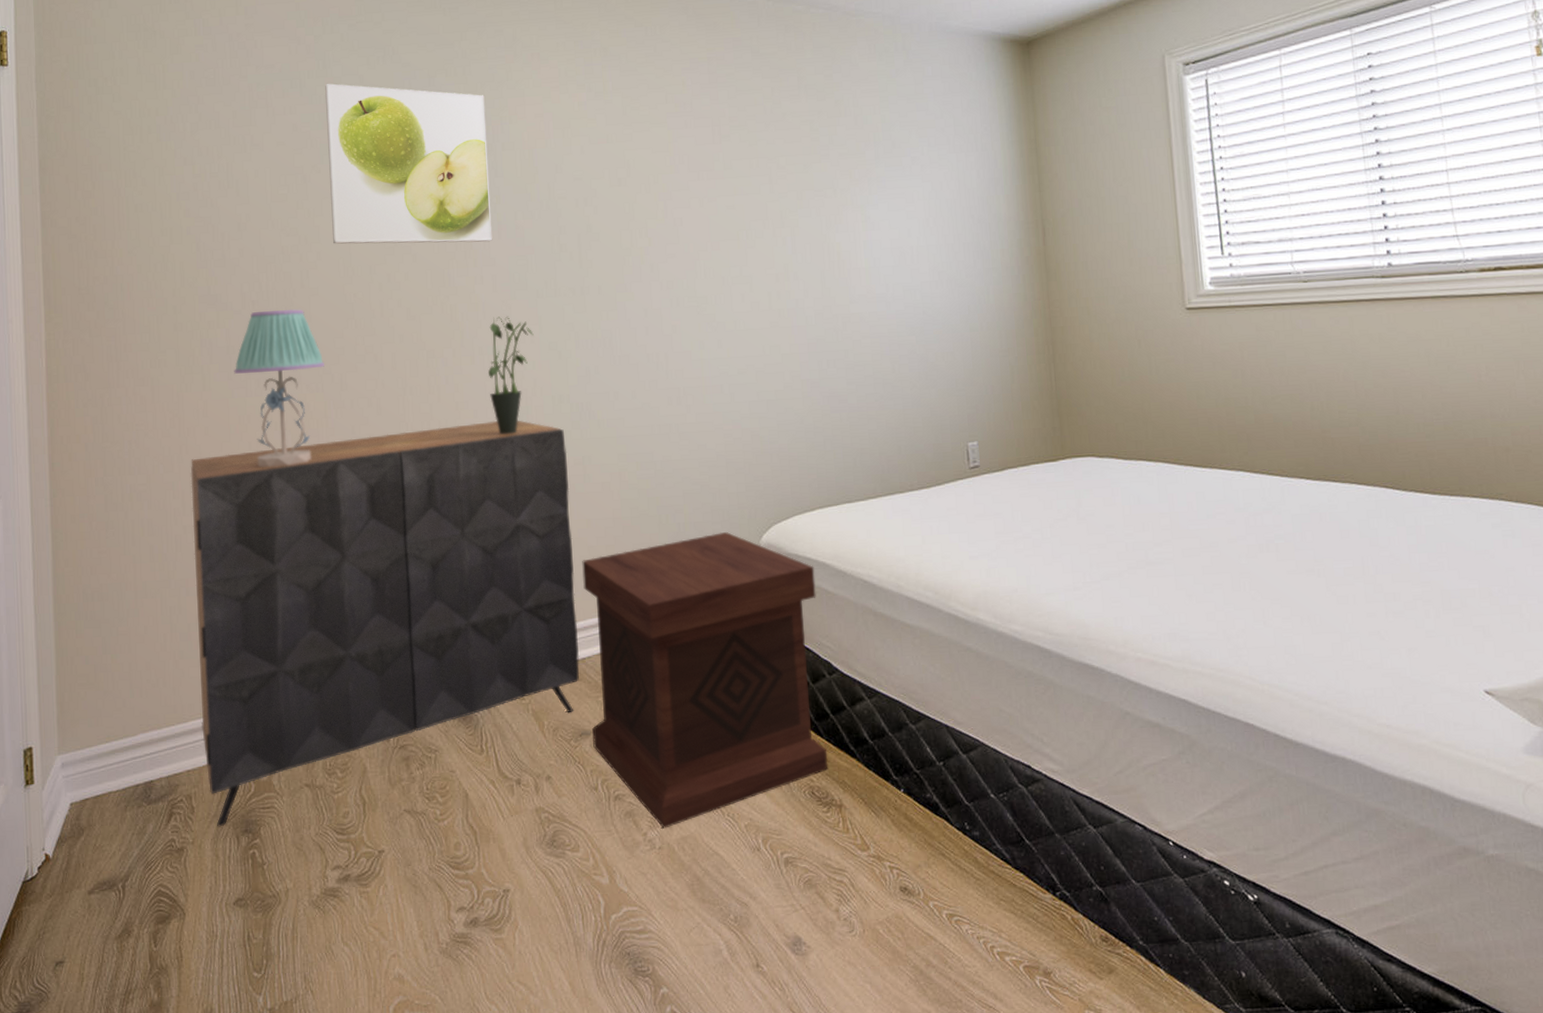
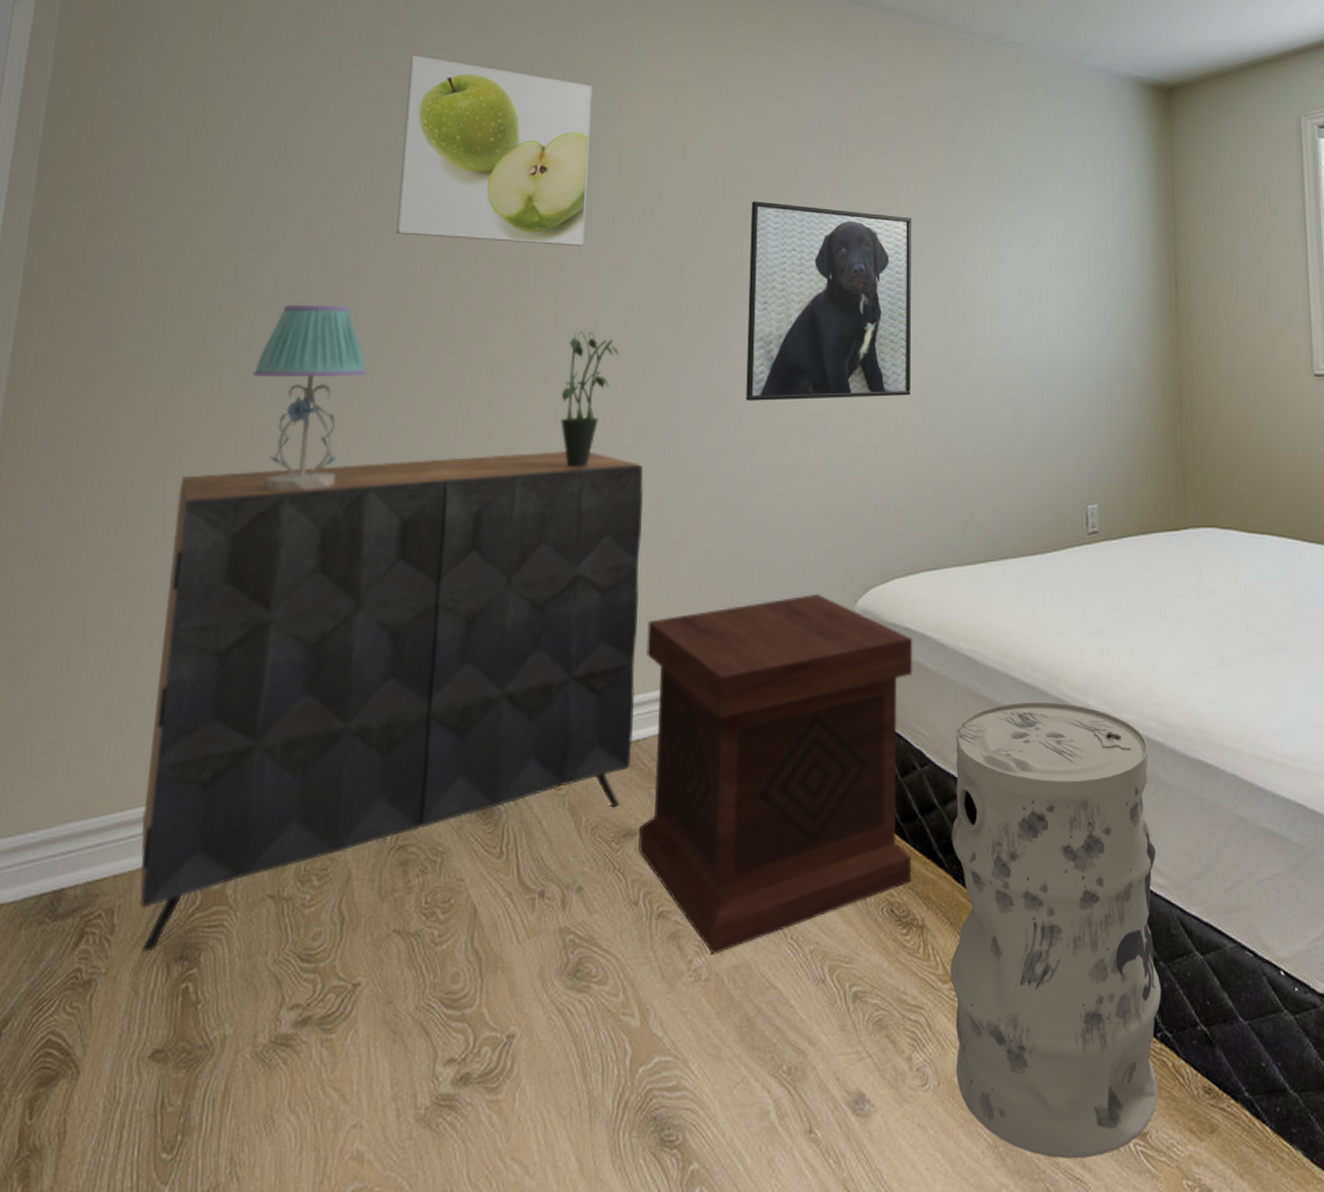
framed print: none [636,187,796,368] -> present [746,201,911,401]
trash can: none [859,617,1060,992] -> present [950,701,1162,1159]

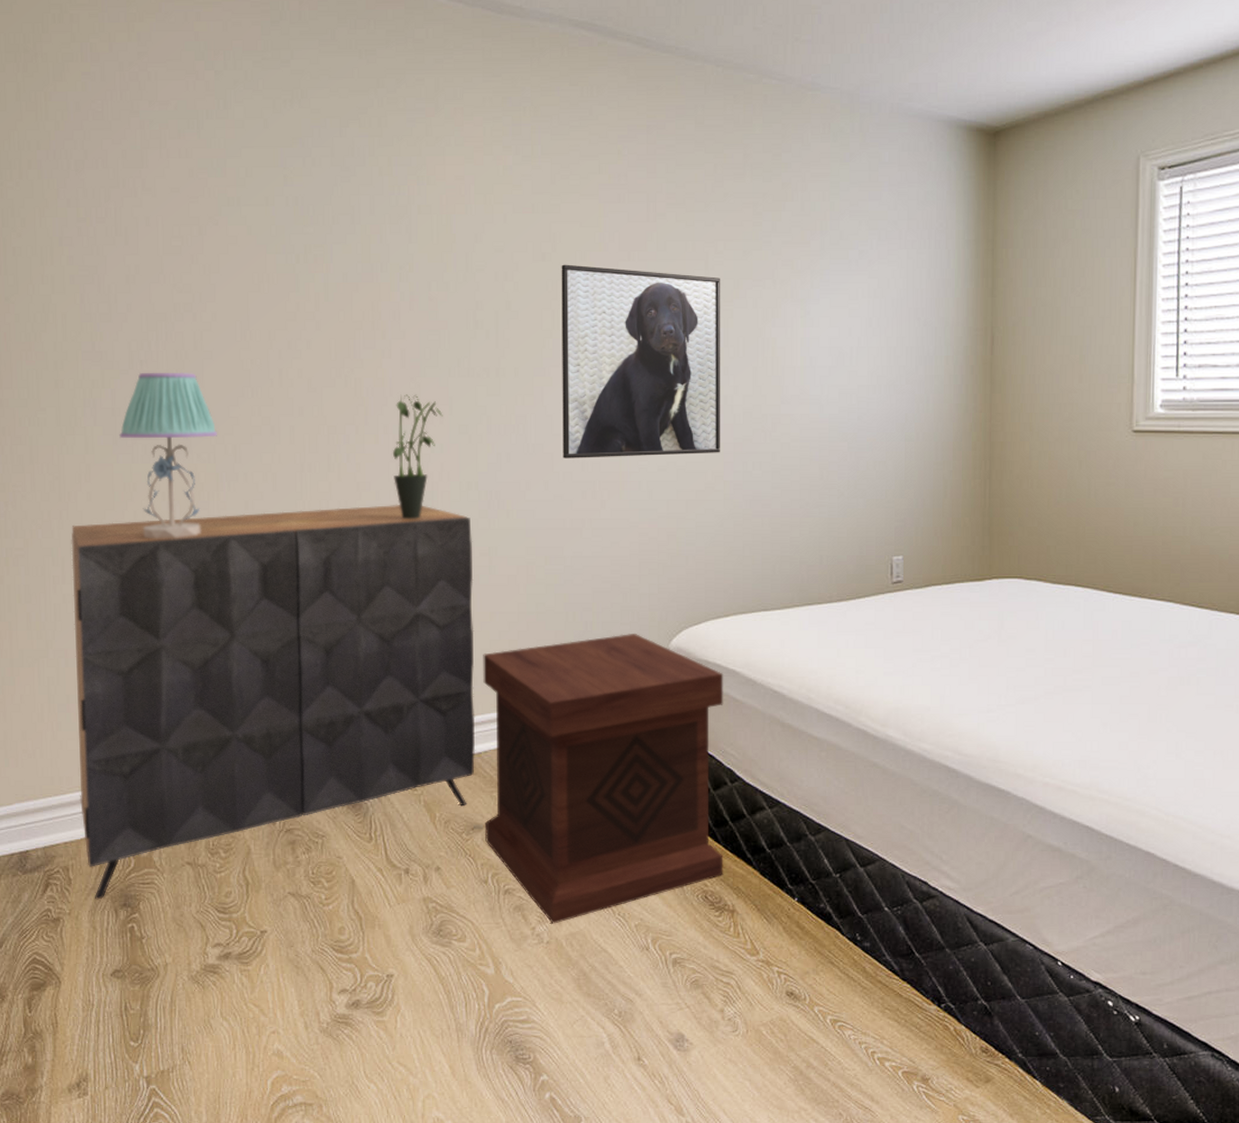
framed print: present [396,54,593,247] -> none [225,125,404,313]
trash can: present [950,701,1162,1159] -> none [757,731,947,1094]

